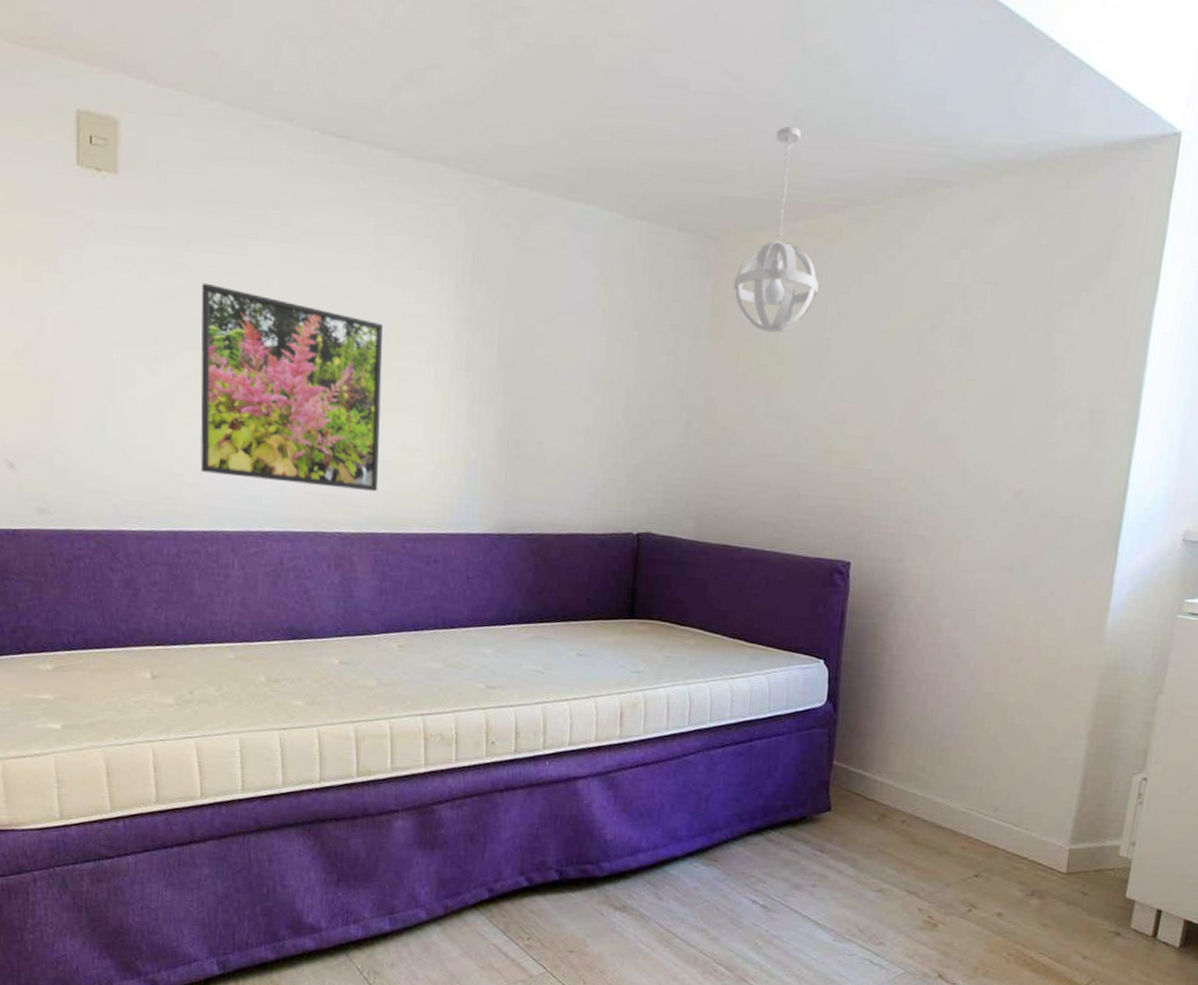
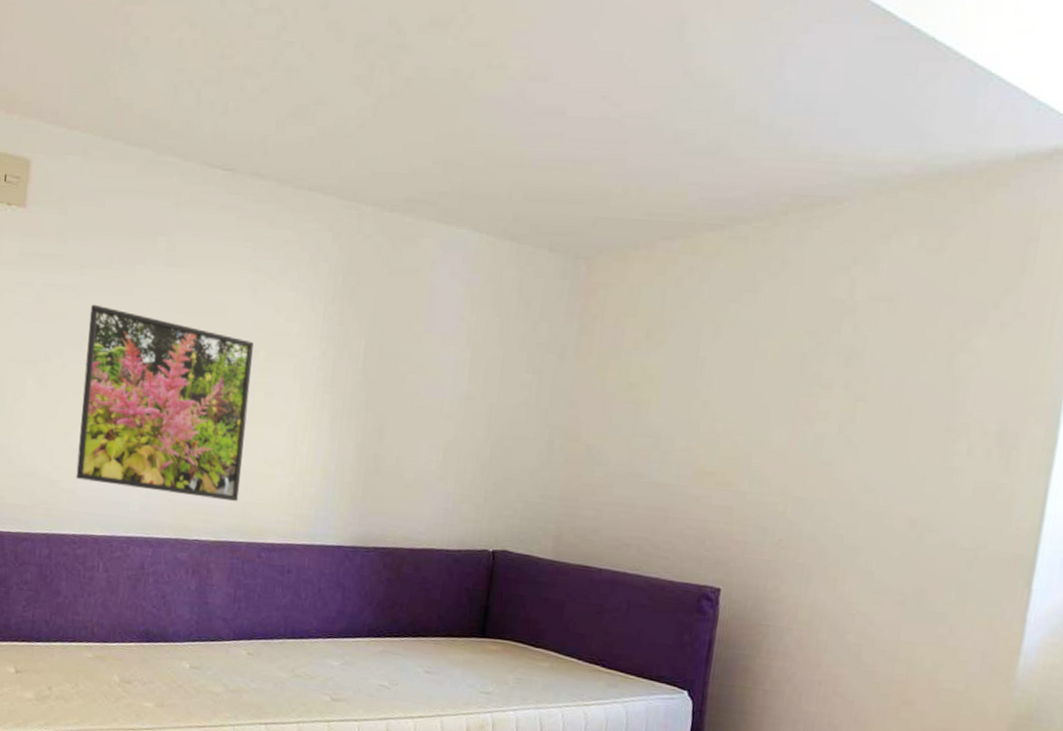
pendant light: present [733,127,819,333] -> none [603,148,694,351]

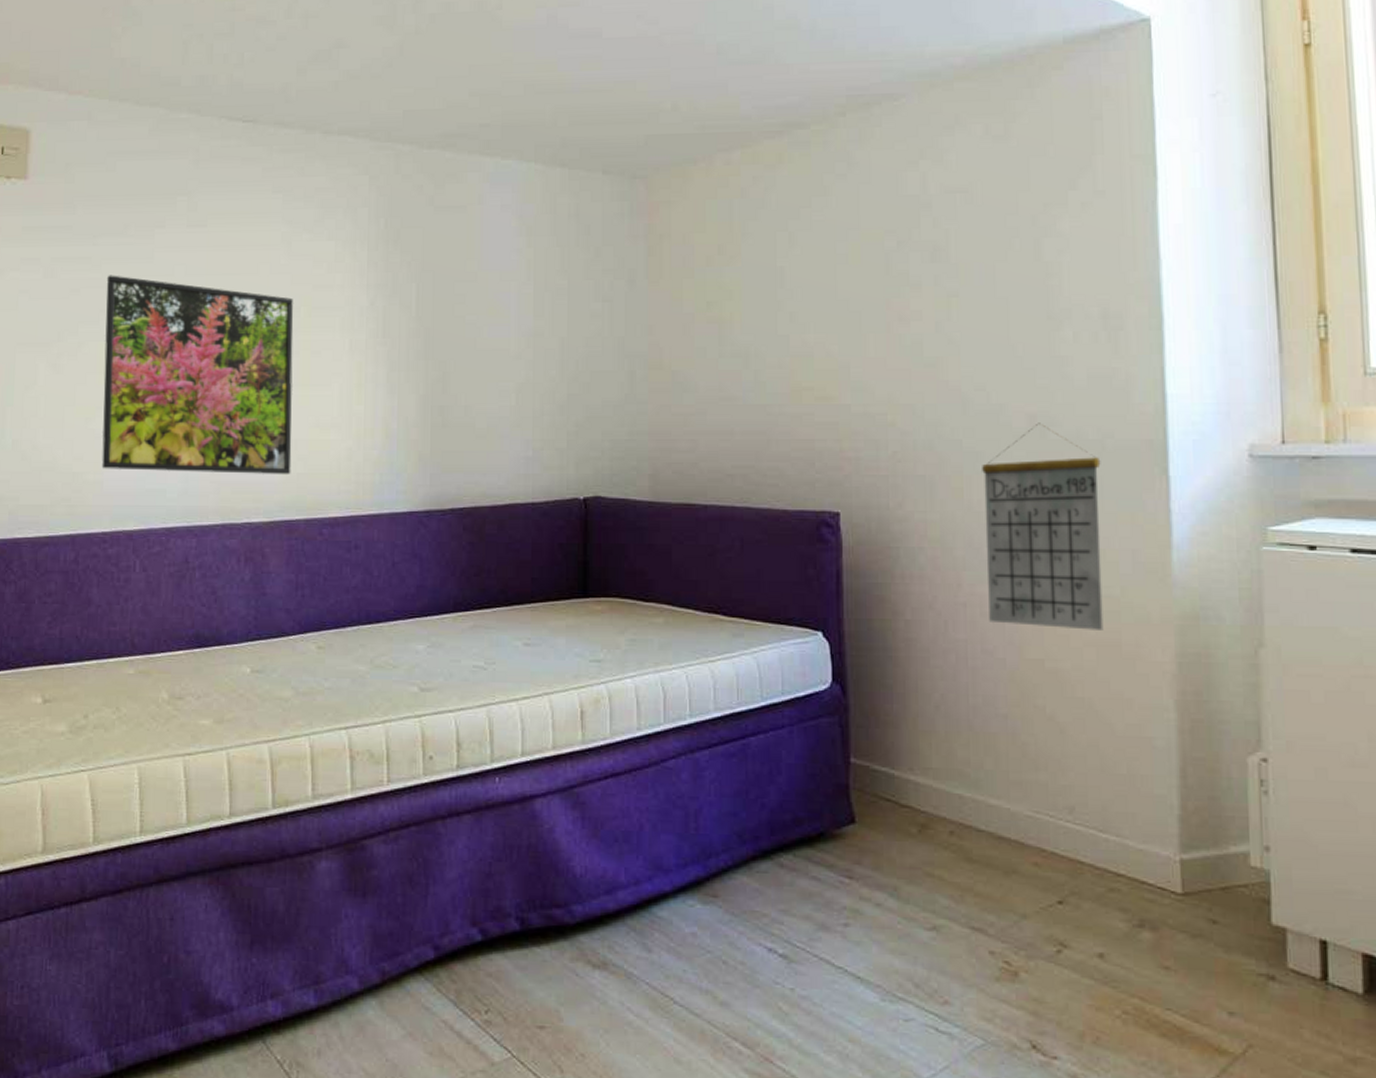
calendar: none [839,527,970,719] -> present [982,423,1104,630]

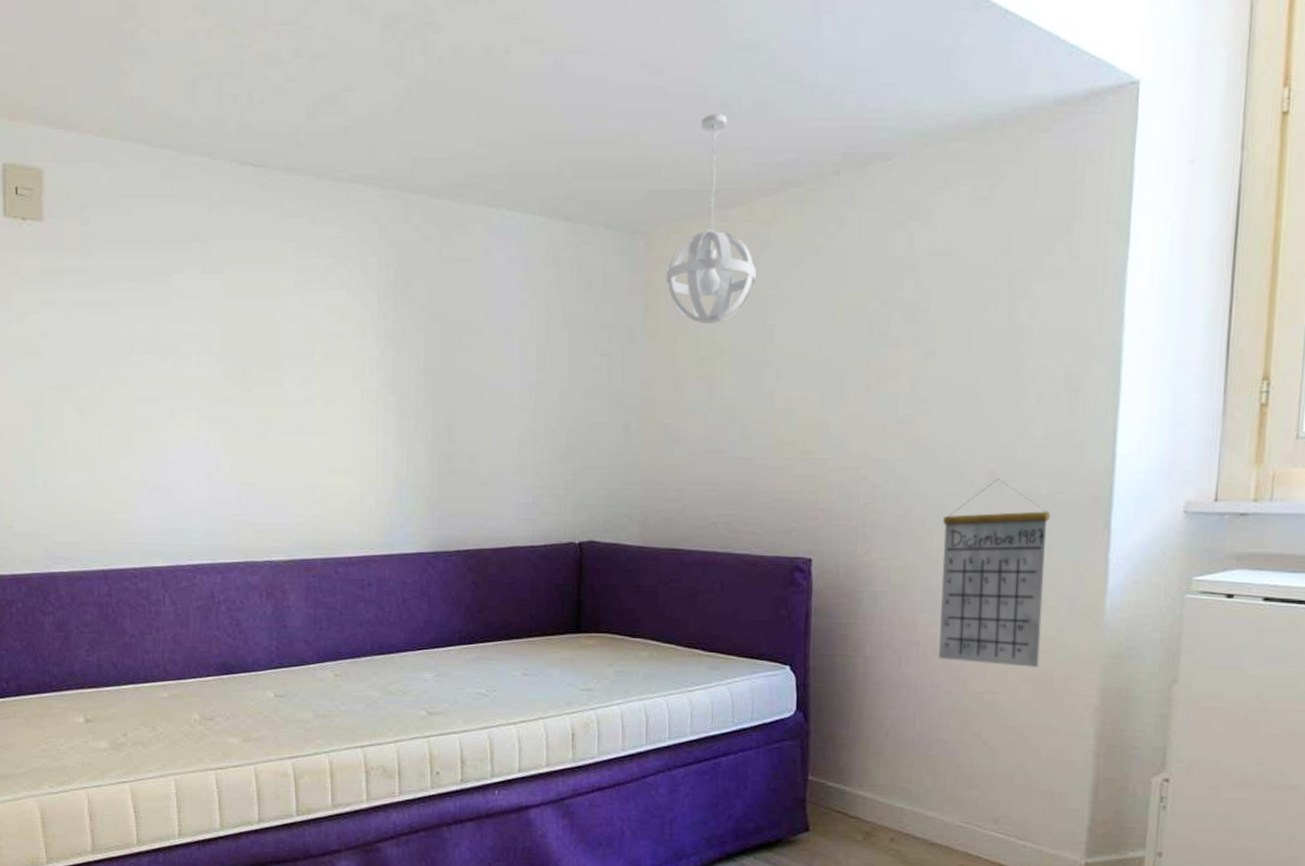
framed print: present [101,275,294,475] -> none [126,320,308,517]
pendant light: none [668,60,763,267] -> present [665,114,756,324]

